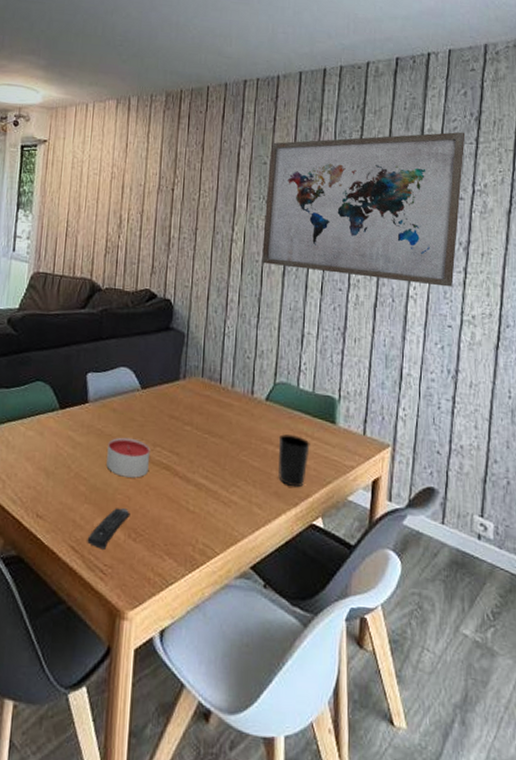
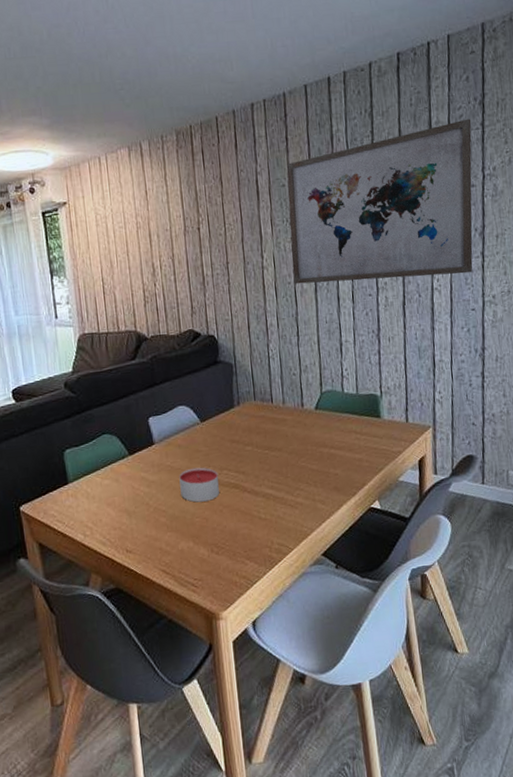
remote control: present [87,508,130,549] -> none [175,529,210,567]
cup: present [278,434,310,488] -> none [331,434,360,480]

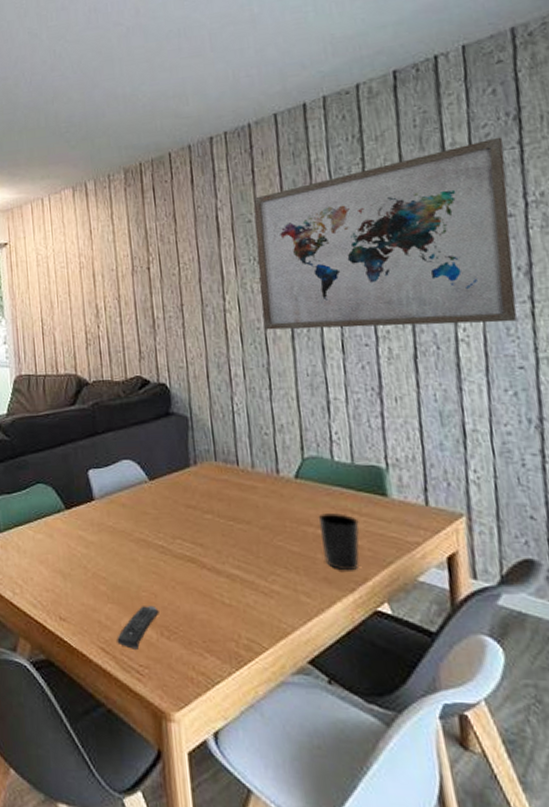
remote control: none [175,529,210,567] -> present [116,606,159,649]
candle: present [179,467,220,503] -> none [122,532,172,573]
cup: none [331,434,360,480] -> present [318,512,359,571]

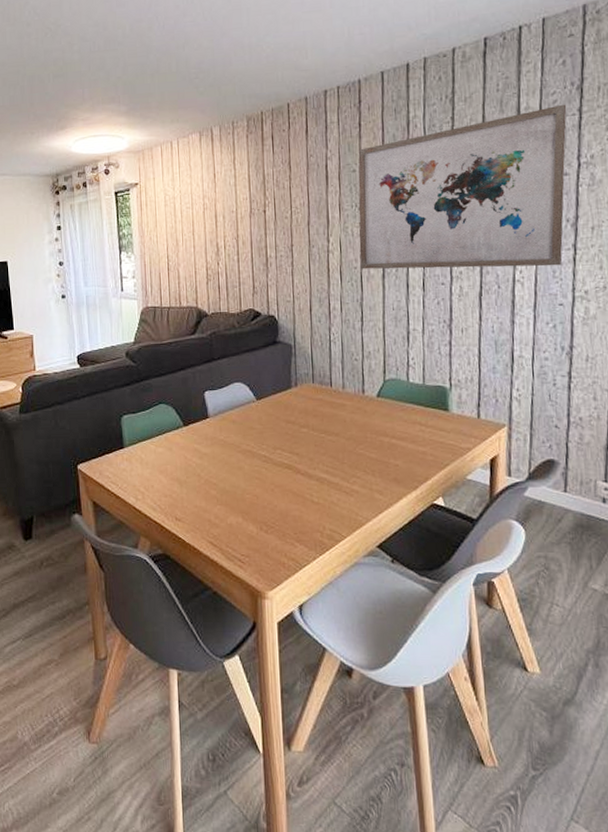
remote control: present [116,606,159,649] -> none [223,506,260,542]
cup: present [318,512,359,571] -> none [393,425,425,473]

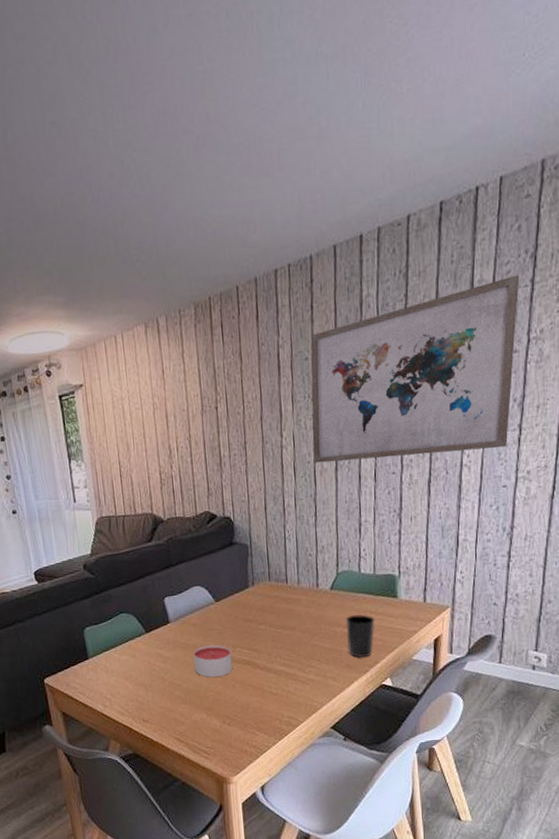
candle: none [232,444,272,479] -> present [193,644,233,678]
cup: none [393,425,425,473] -> present [345,613,375,658]

